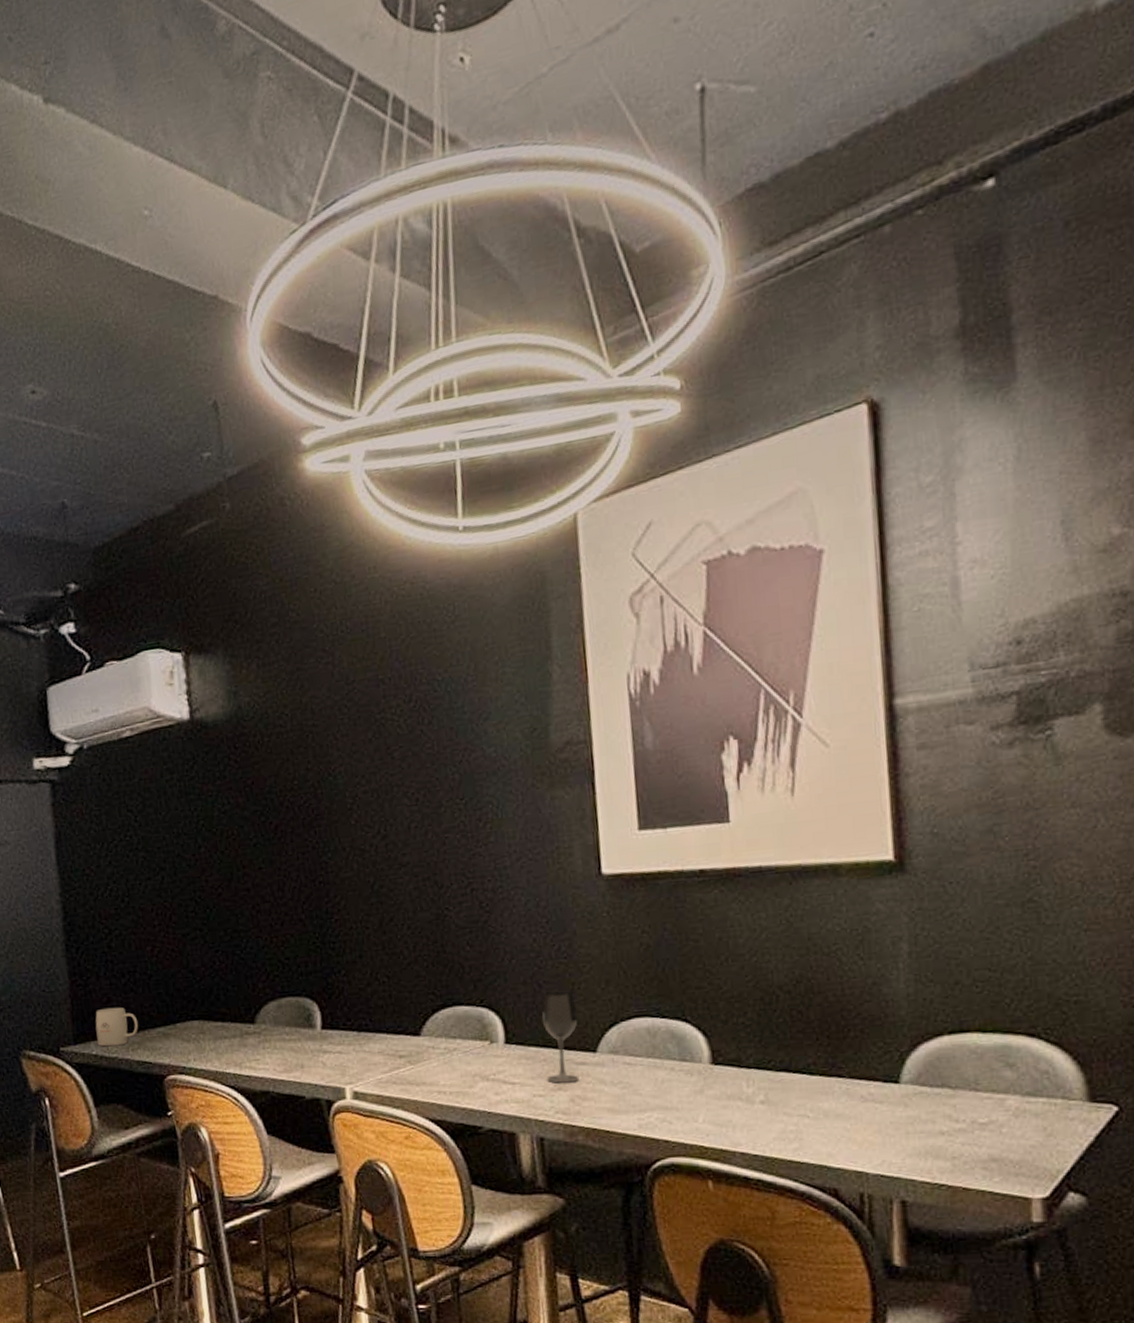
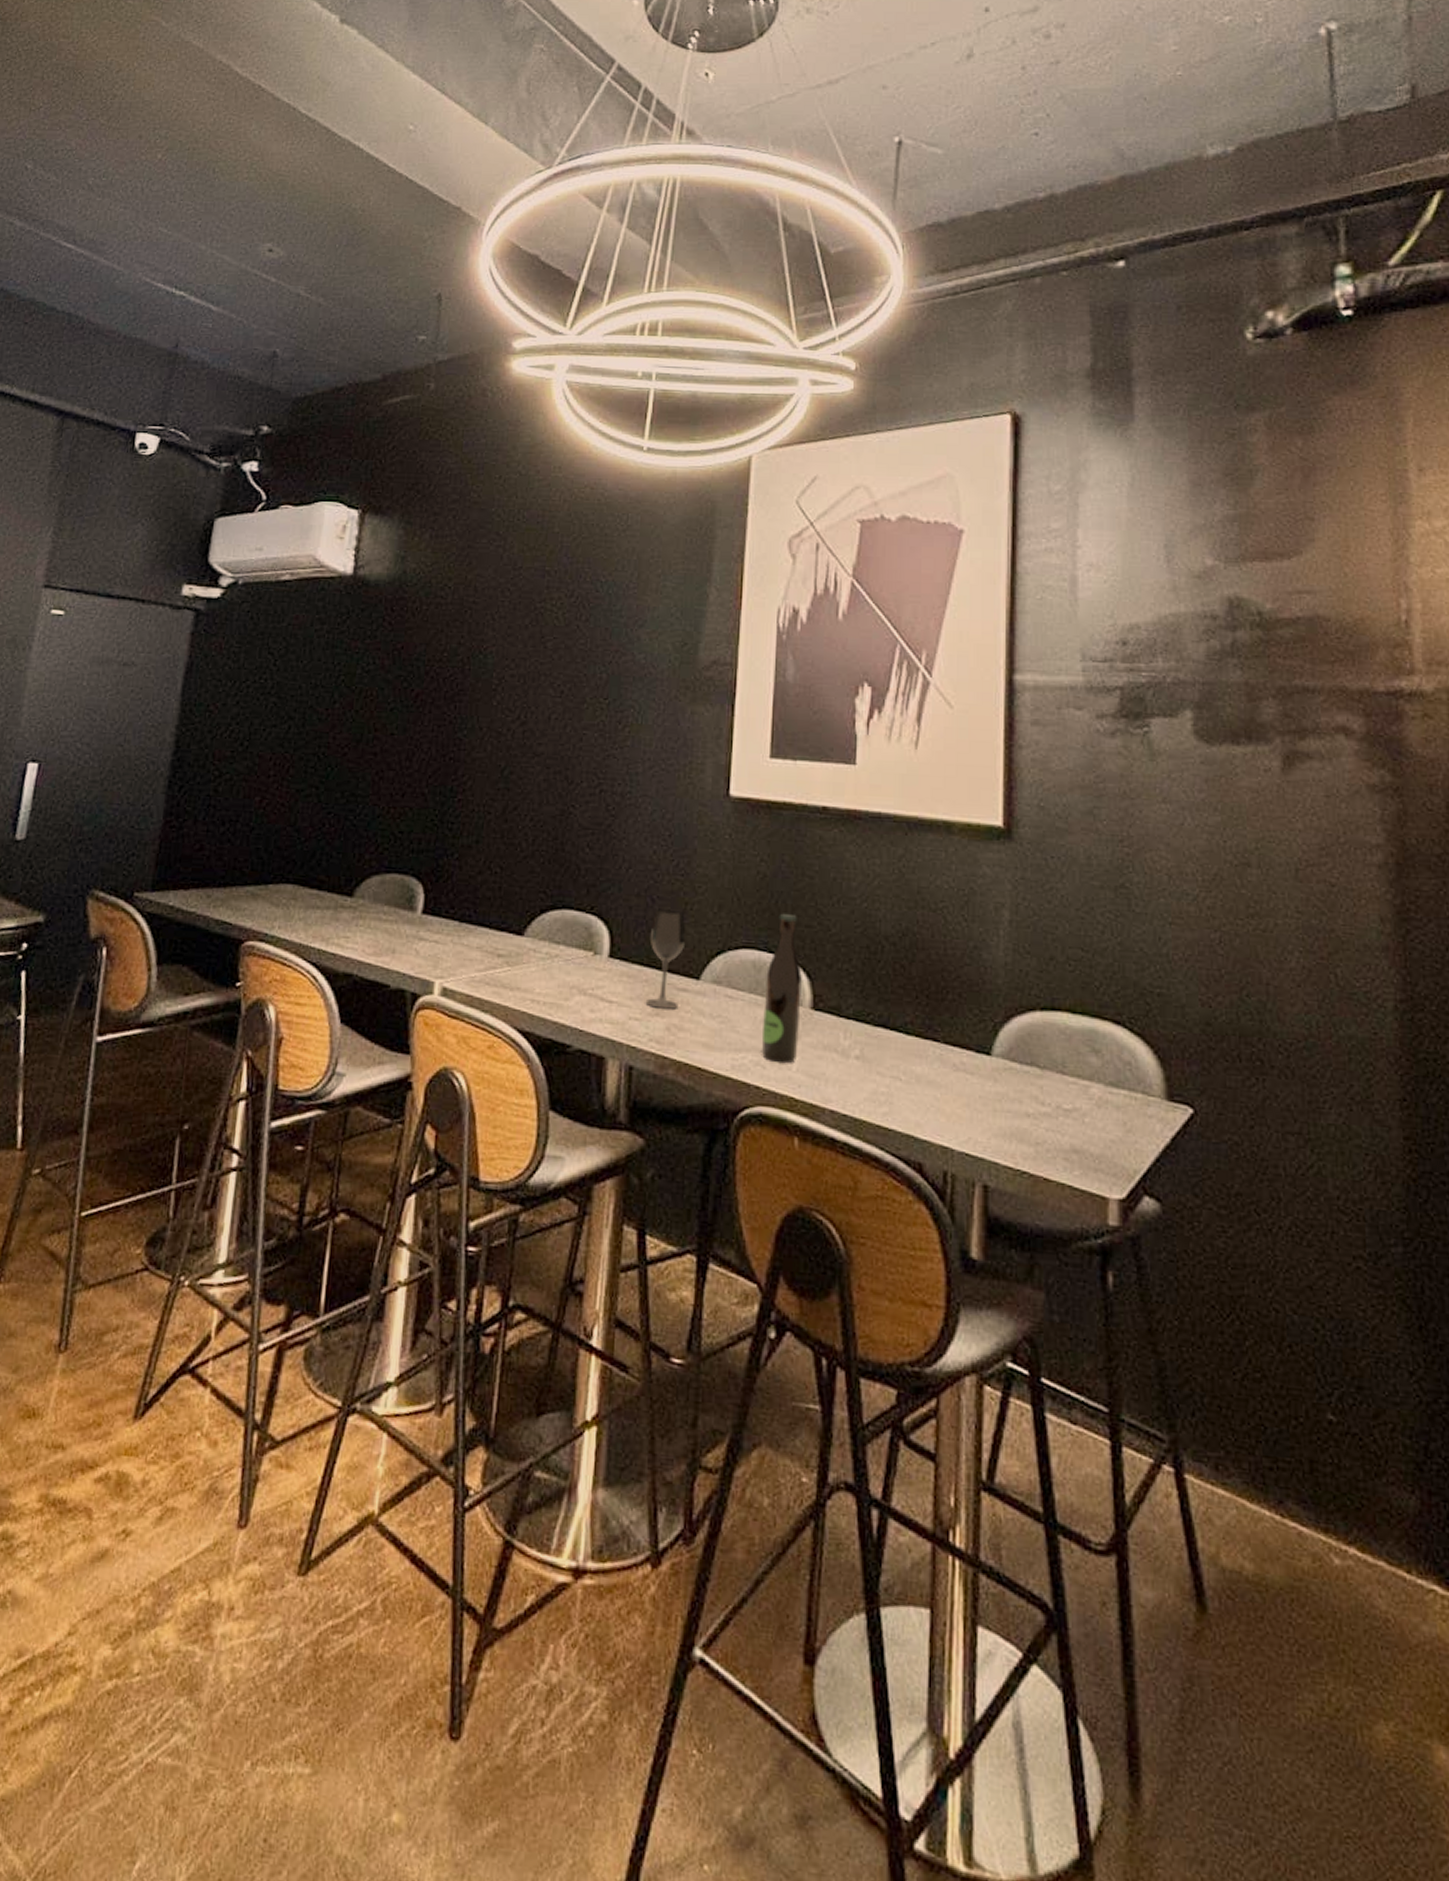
mug: present [95,1007,139,1047] -> none [177,856,228,900]
bottle: none [661,978,702,1116] -> present [761,913,802,1063]

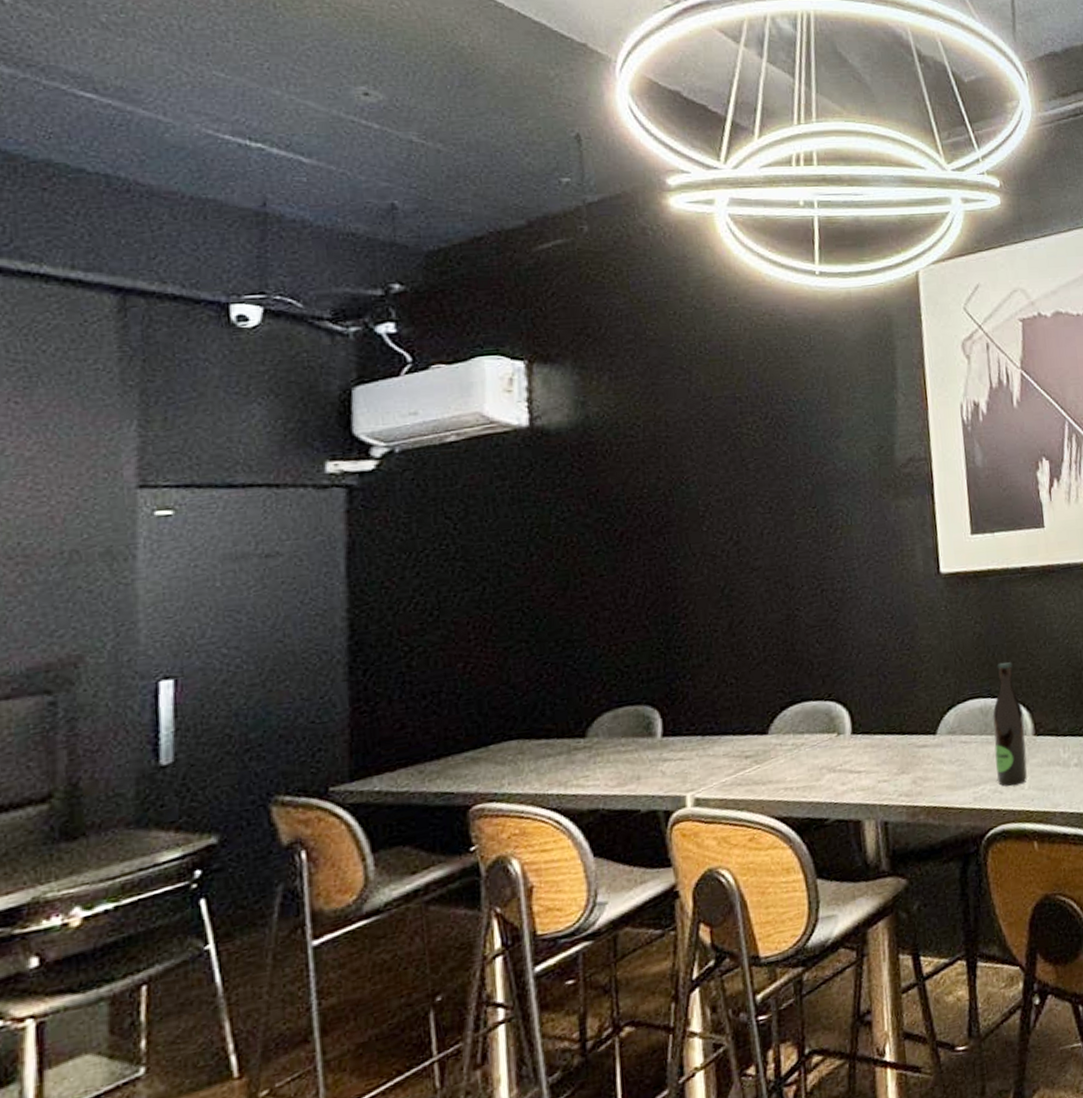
wine glass: present [645,908,686,1009] -> none [886,680,921,767]

